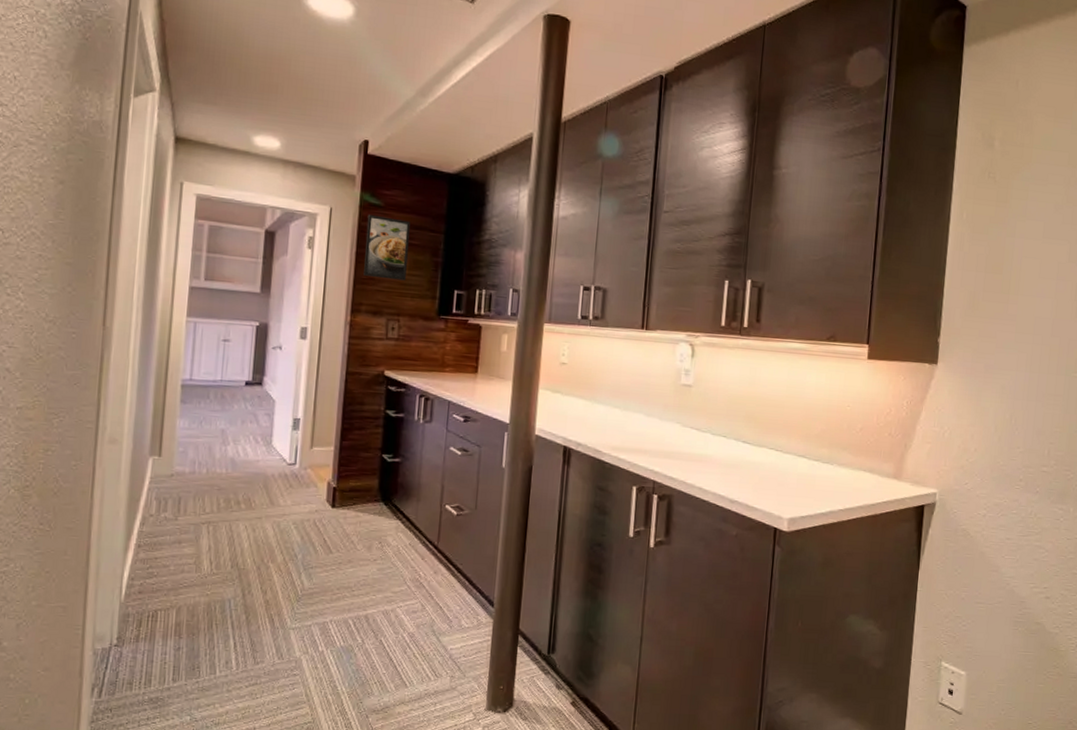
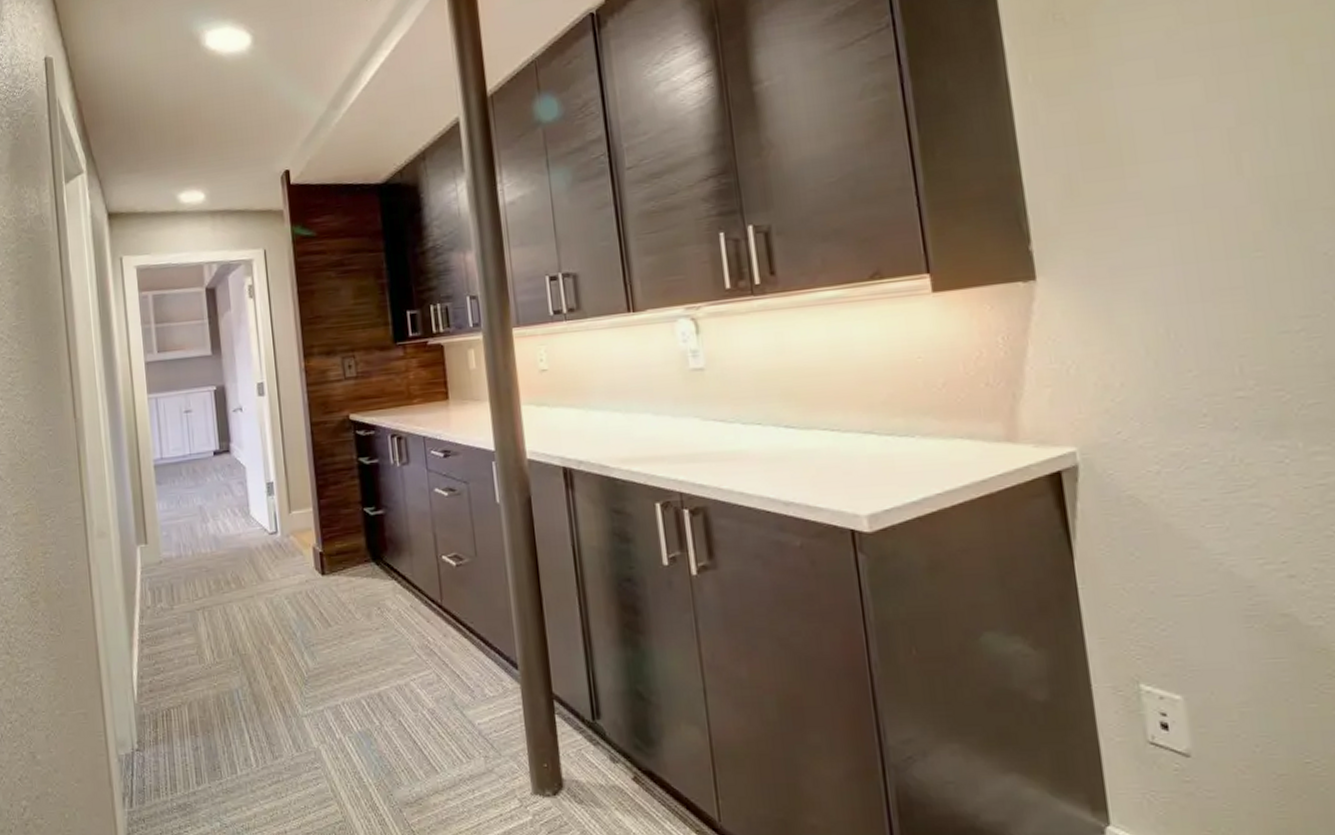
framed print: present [363,214,411,281] -> none [302,245,353,315]

